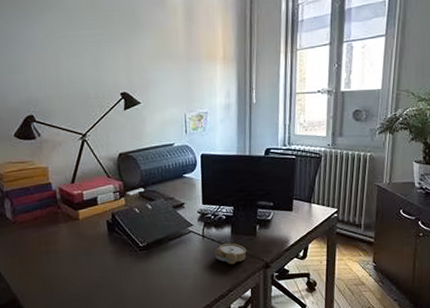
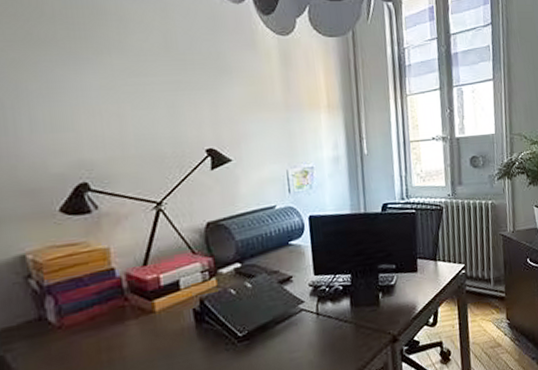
alarm clock: present [214,243,247,265] -> none [331,317,370,344]

